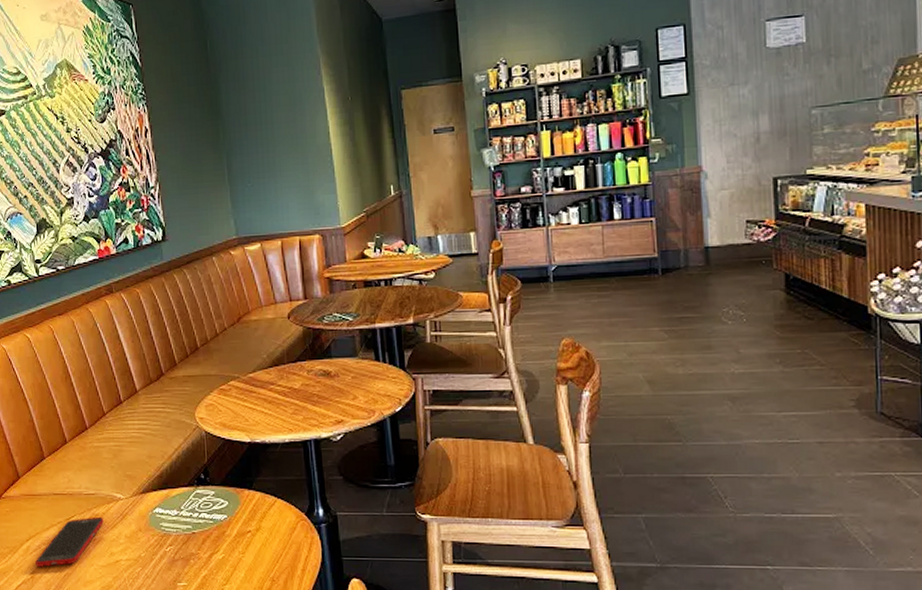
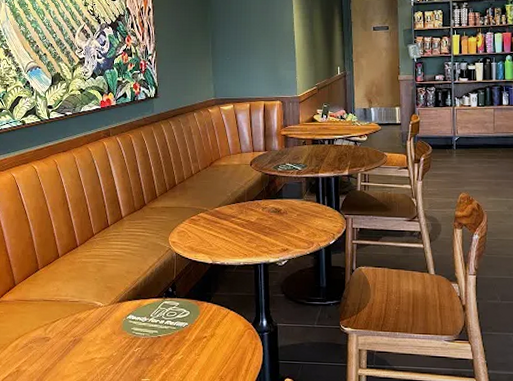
cell phone: present [35,516,104,567] -> none [22,320,84,362]

